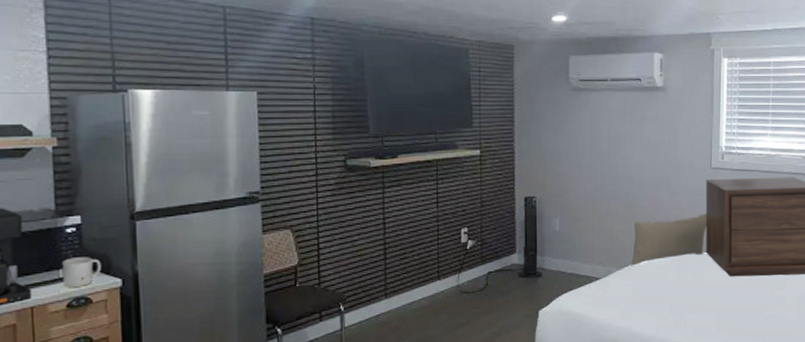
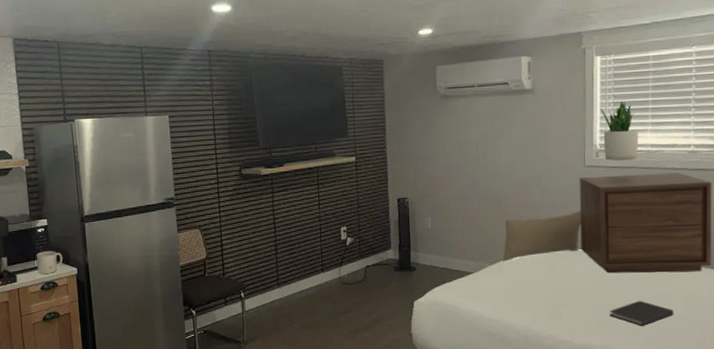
planter: none [726,105,759,164] -> present [600,101,638,161]
diary: none [730,303,788,330] -> present [609,300,674,326]

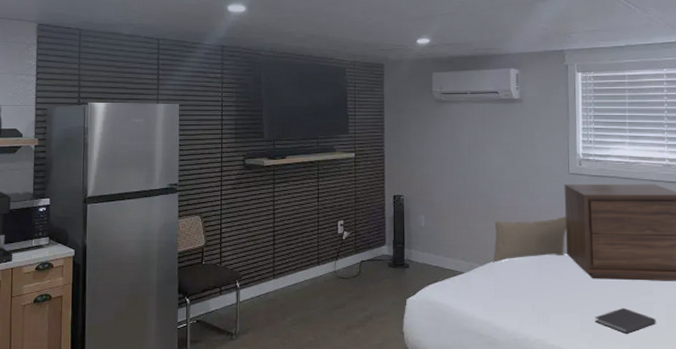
mug: present [36,251,63,275] -> none [34,231,62,255]
planter: present [600,101,638,161] -> none [582,115,618,171]

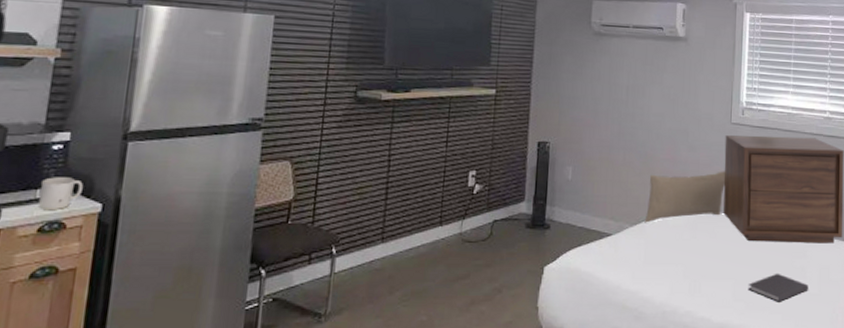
mug: none [34,231,62,255] -> present [39,177,84,211]

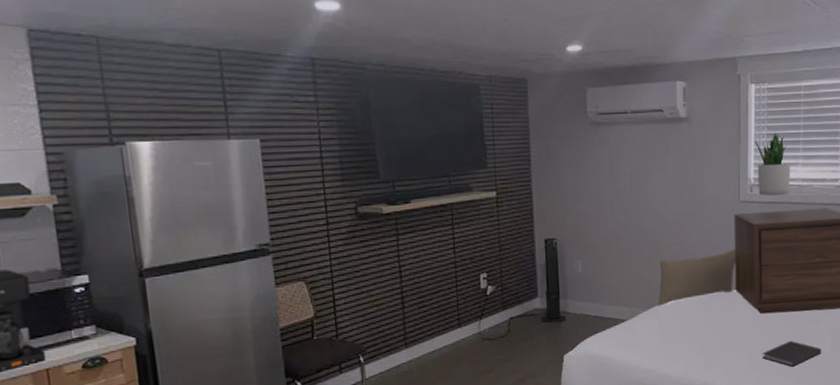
mug: present [39,177,84,211] -> none [73,316,115,349]
planter: none [748,60,781,122] -> present [754,133,790,196]

